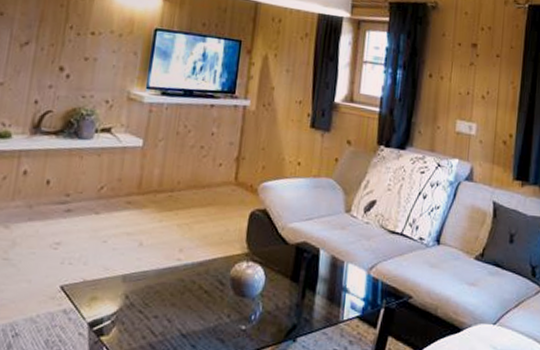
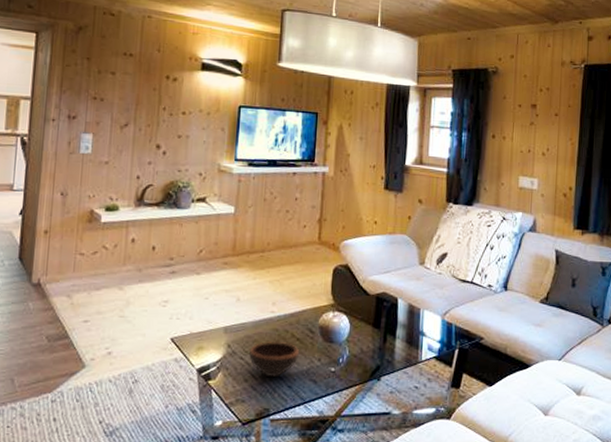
bowl: none [148,293,206,335] -> present [248,341,299,378]

